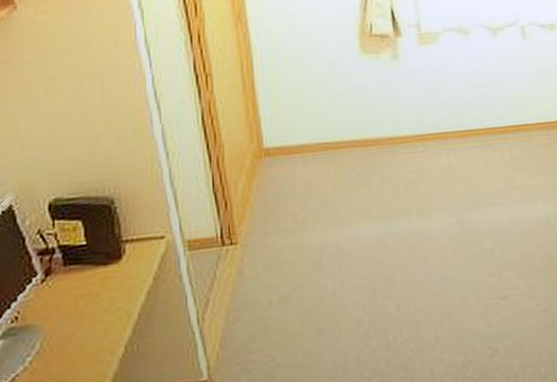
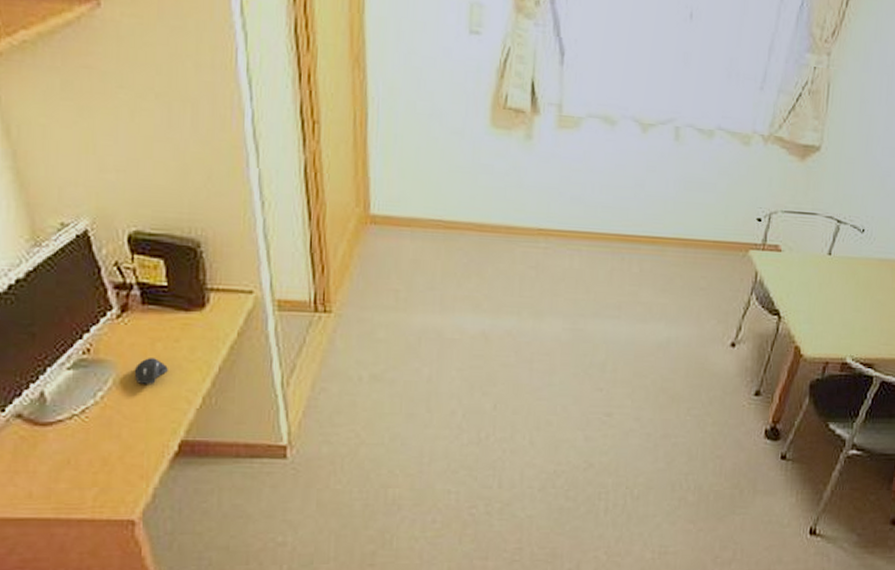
computer mouse: none [59,315,91,343] -> present [134,358,168,384]

